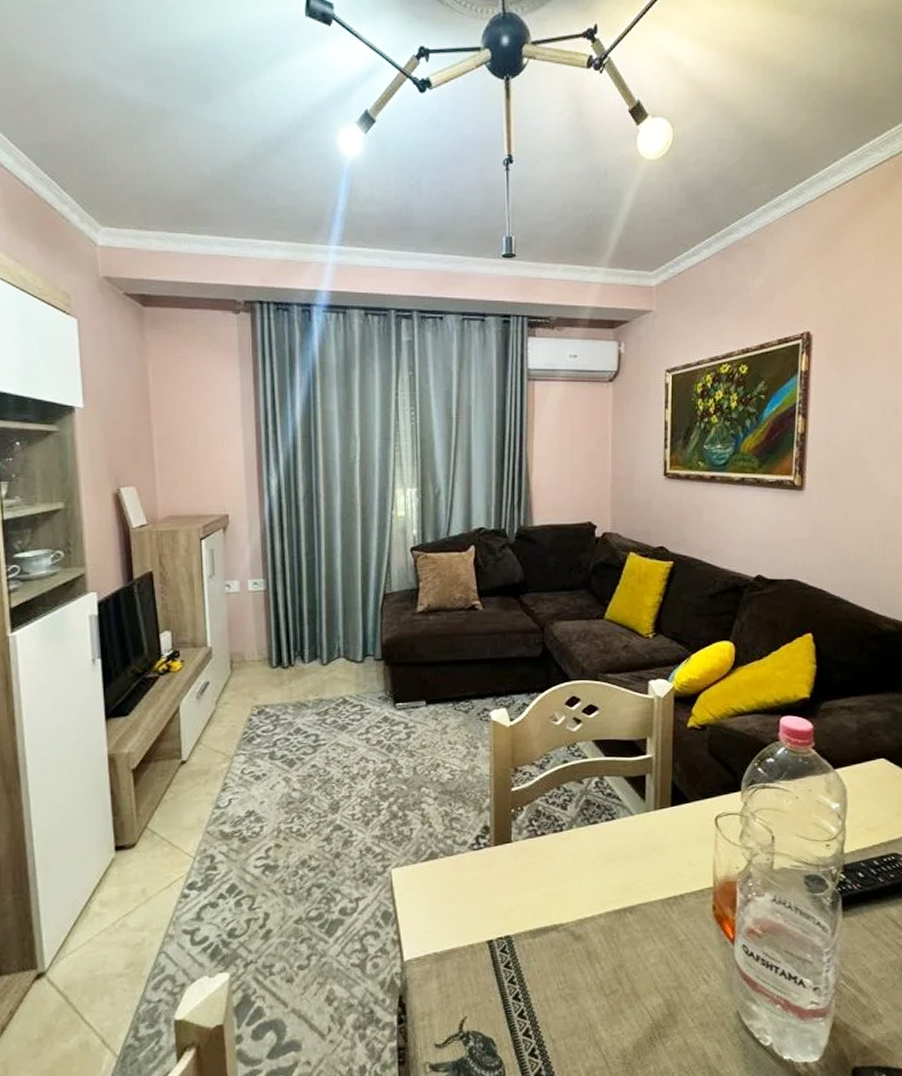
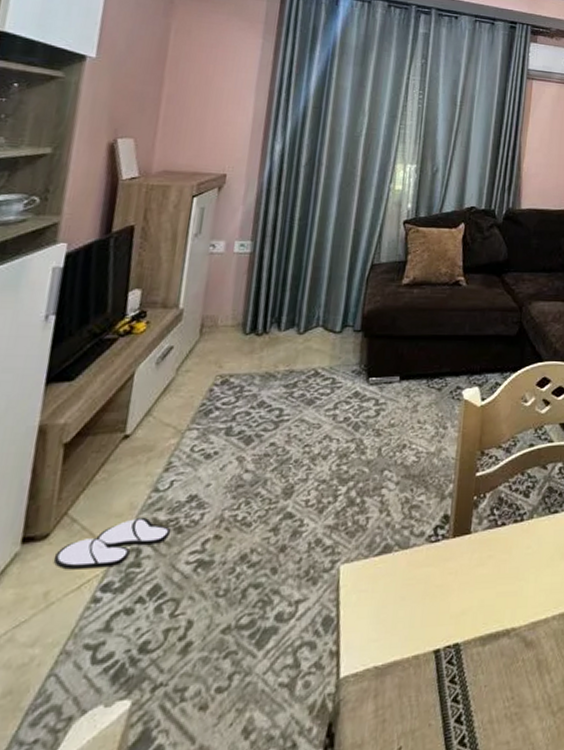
slippers: none [144,829,237,872] -> present [54,517,171,570]

